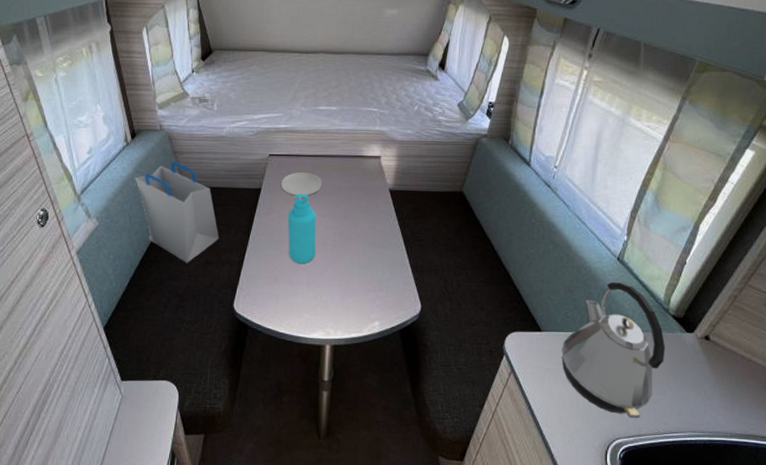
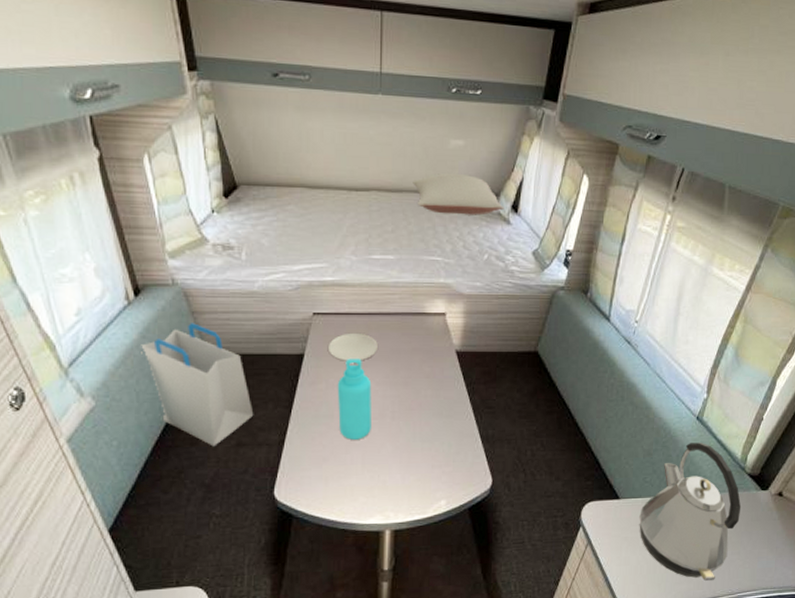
pillow: none [353,37,433,73] -> present [413,173,504,215]

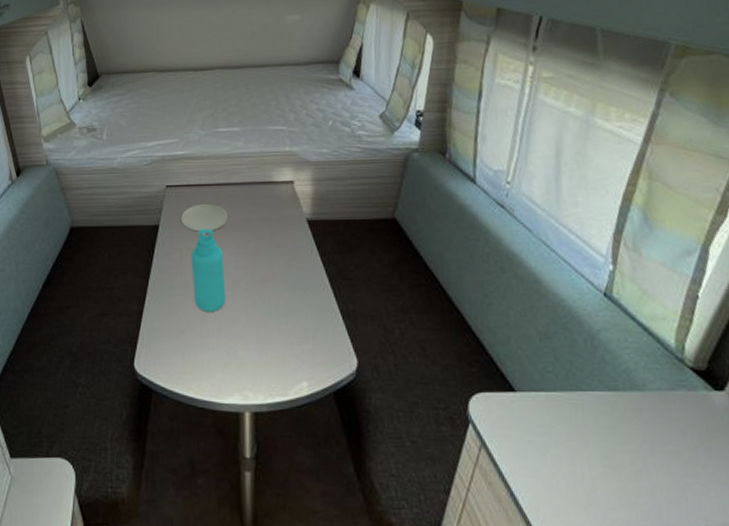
shopping bag: present [141,323,254,447] -> none [21,198,115,315]
pillow: present [413,173,504,215] -> none [253,45,346,85]
kettle: present [639,442,742,581] -> none [544,325,689,510]

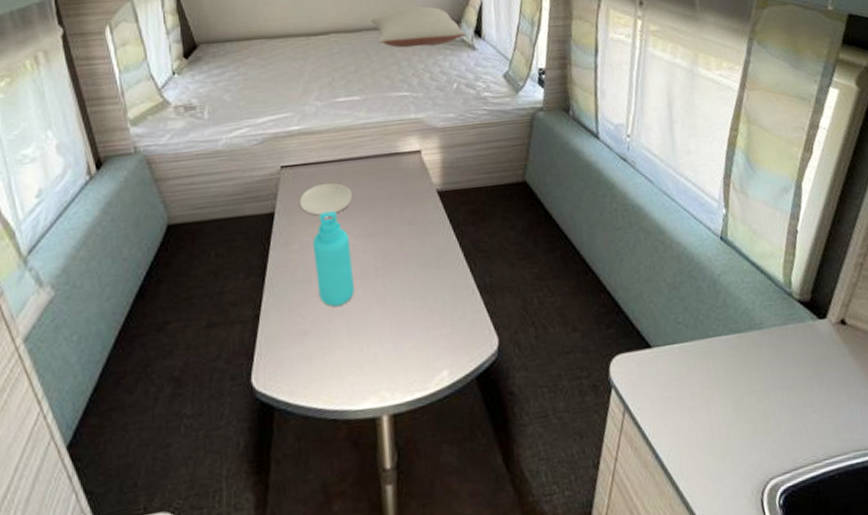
pillow: none [253,45,346,85] -> present [371,6,467,48]

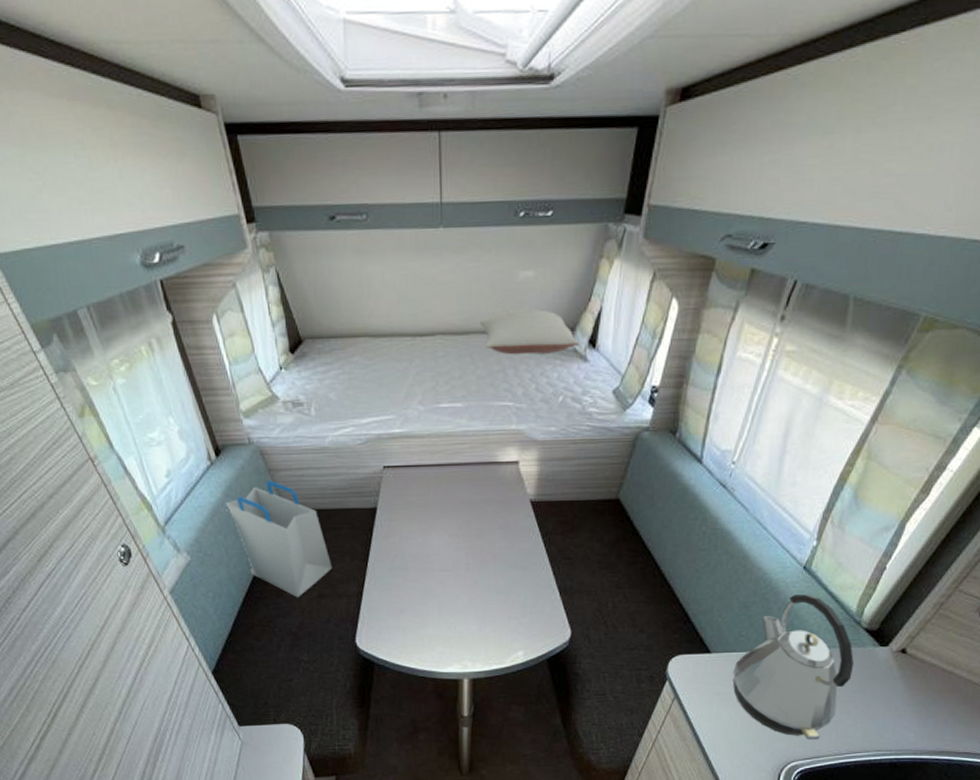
shopping bag: none [103,191,225,331] -> present [225,480,333,598]
plate: present [300,182,352,216] -> none [400,485,449,514]
water bottle: present [312,211,354,307] -> none [410,511,446,591]
kettle: none [679,267,802,446] -> present [732,594,855,739]

